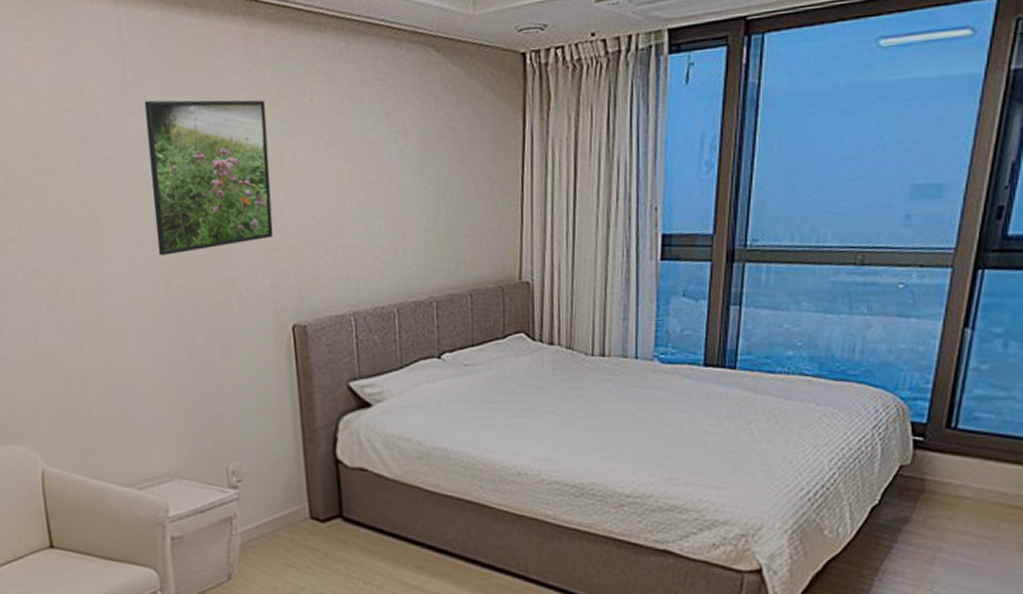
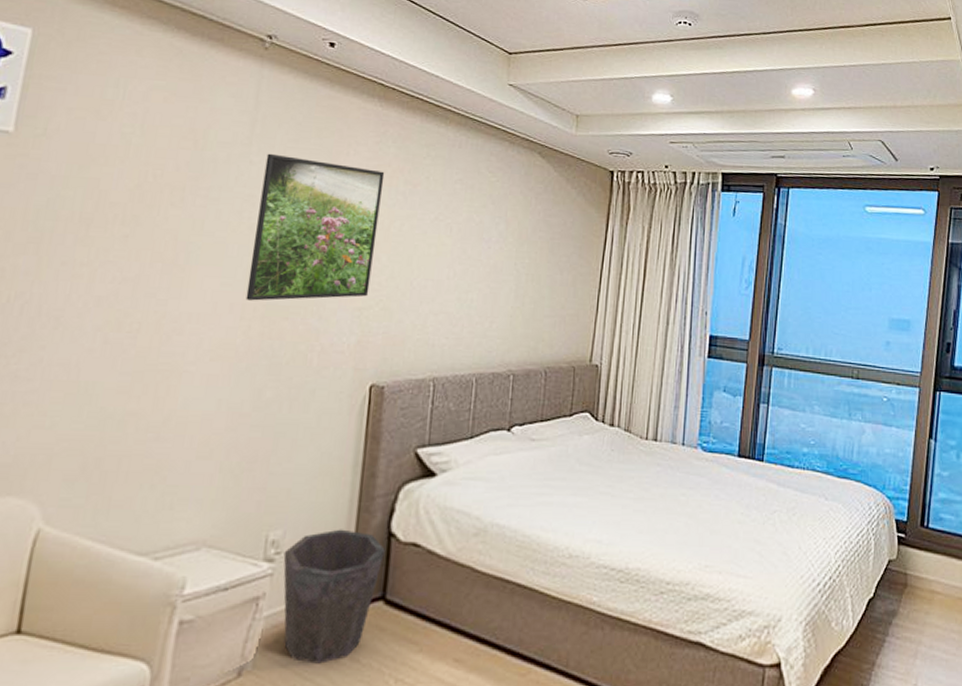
waste bin: none [244,458,335,570] -> present [283,529,385,664]

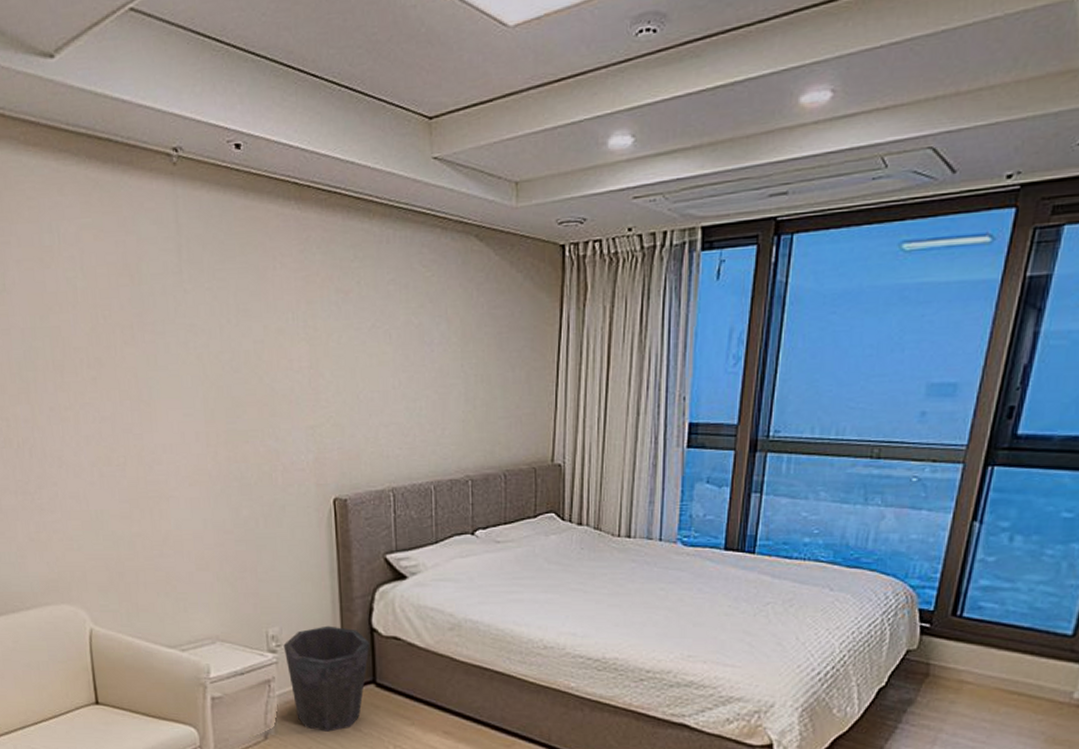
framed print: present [245,153,385,301] -> none [198,278,318,428]

